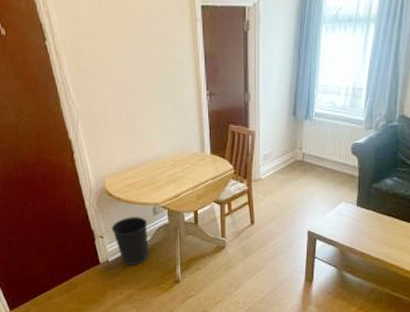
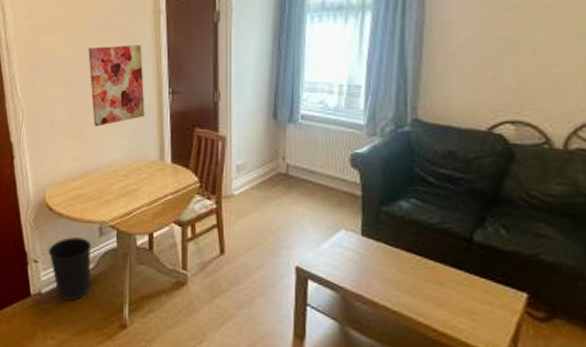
wall art: none [133,51,187,124] -> present [88,45,145,127]

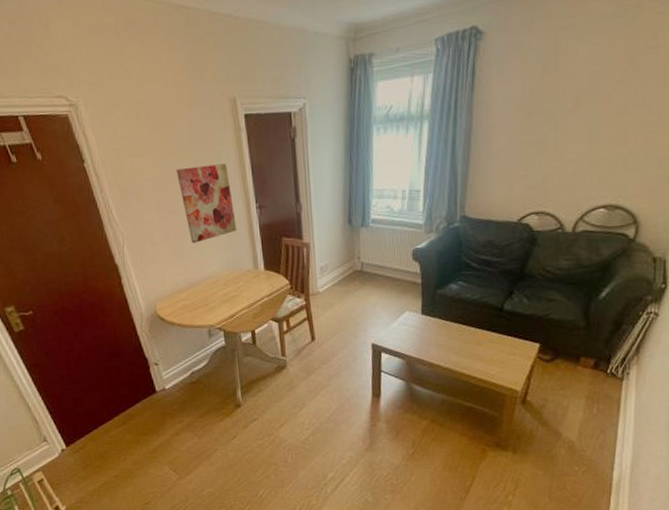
wastebasket: present [48,237,92,301] -> none [166,340,207,392]

